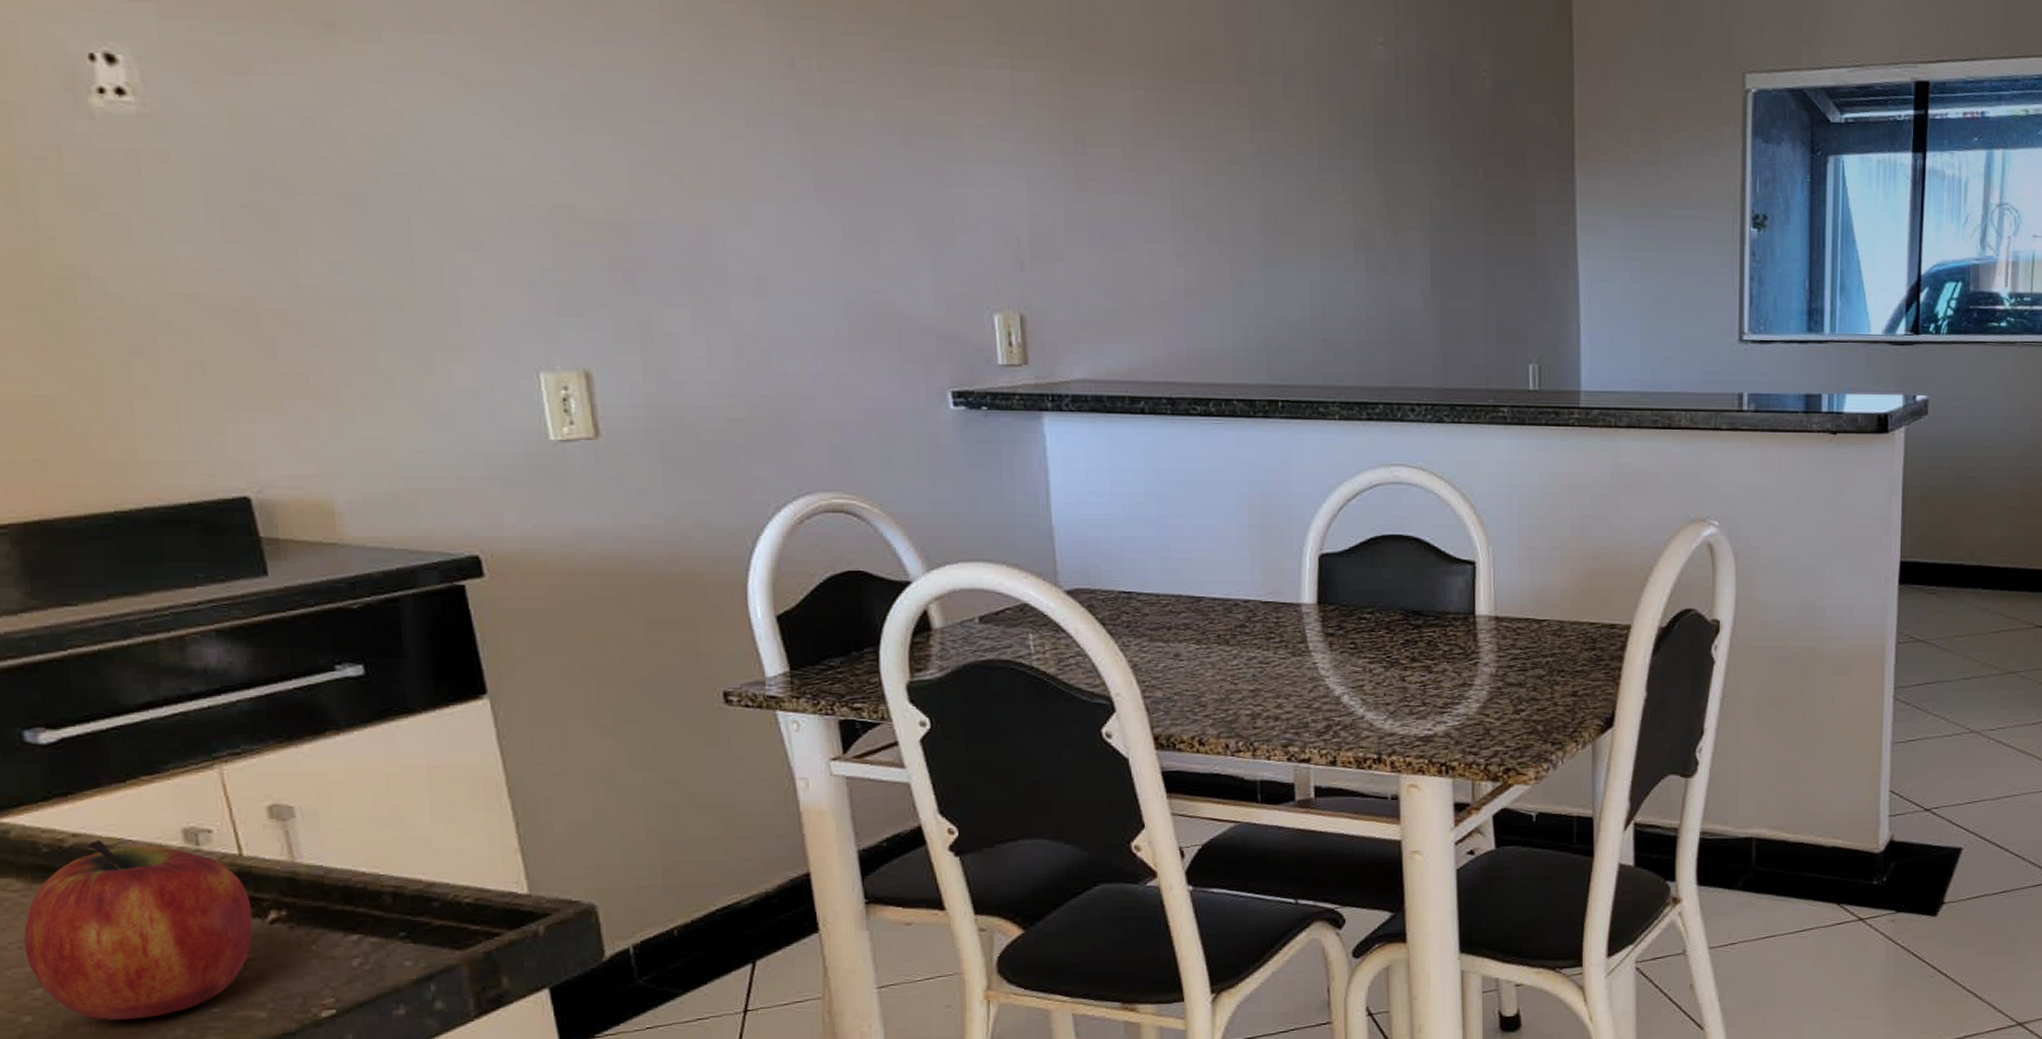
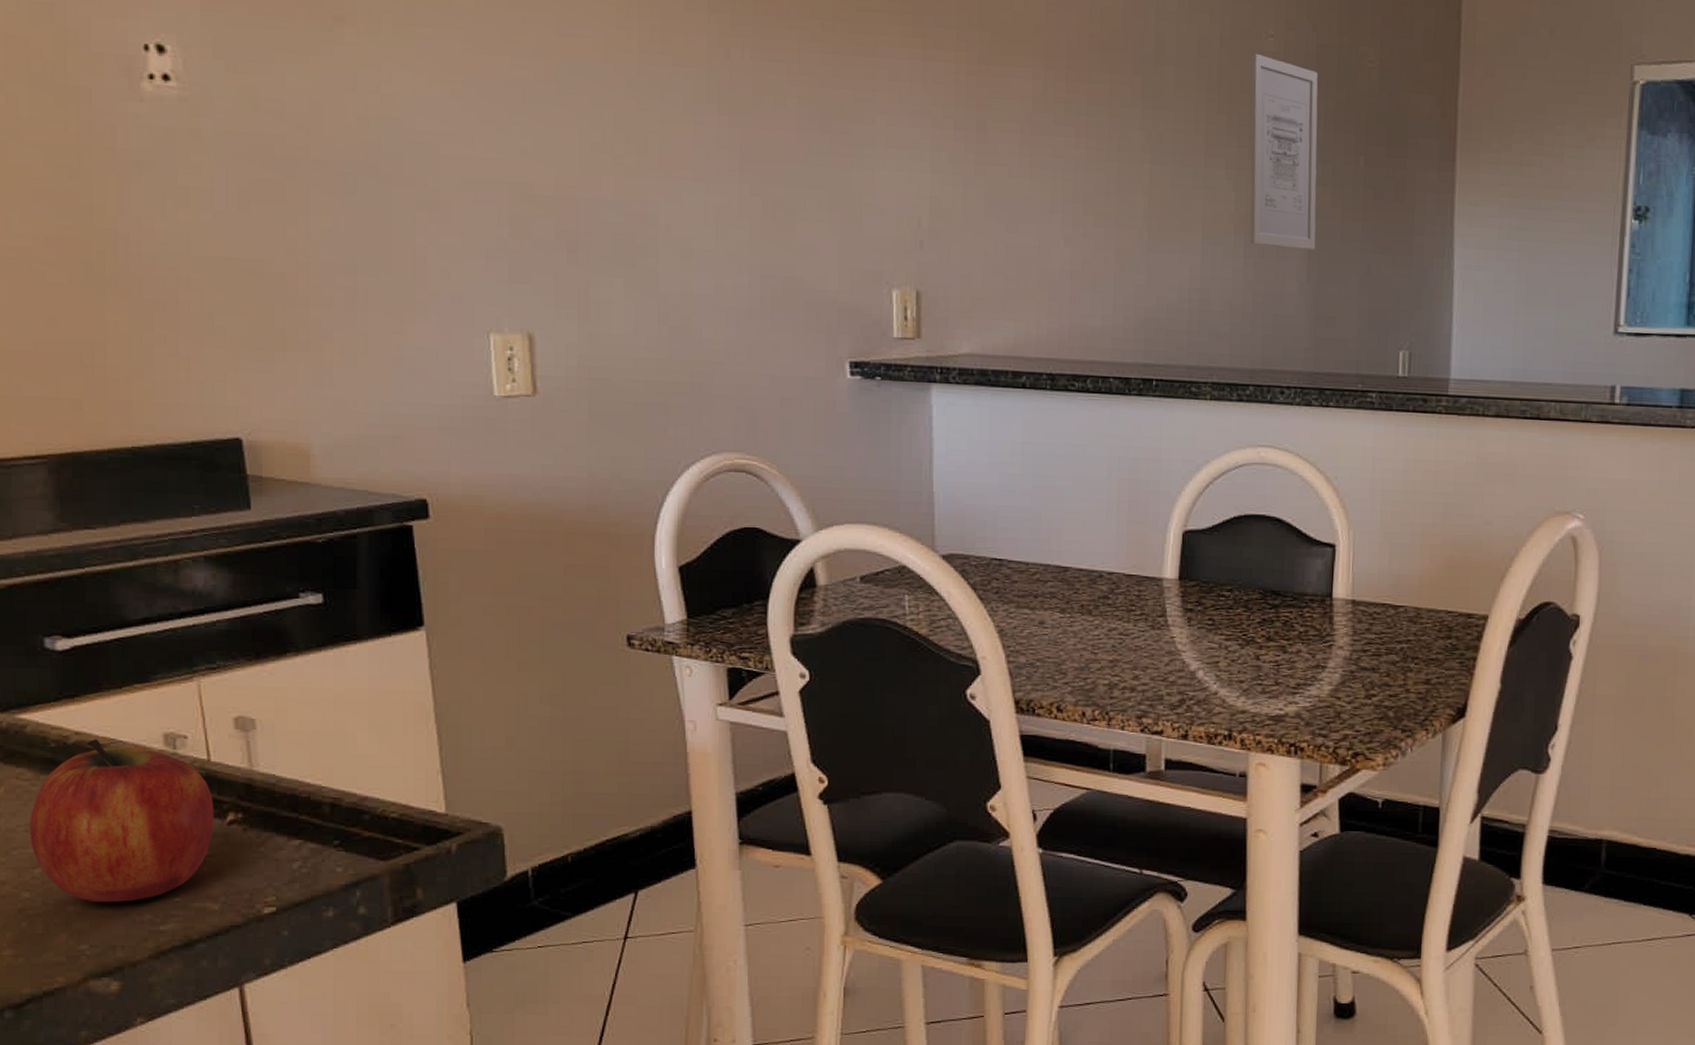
wall art: none [1361,61,1439,265] -> present [1250,53,1318,251]

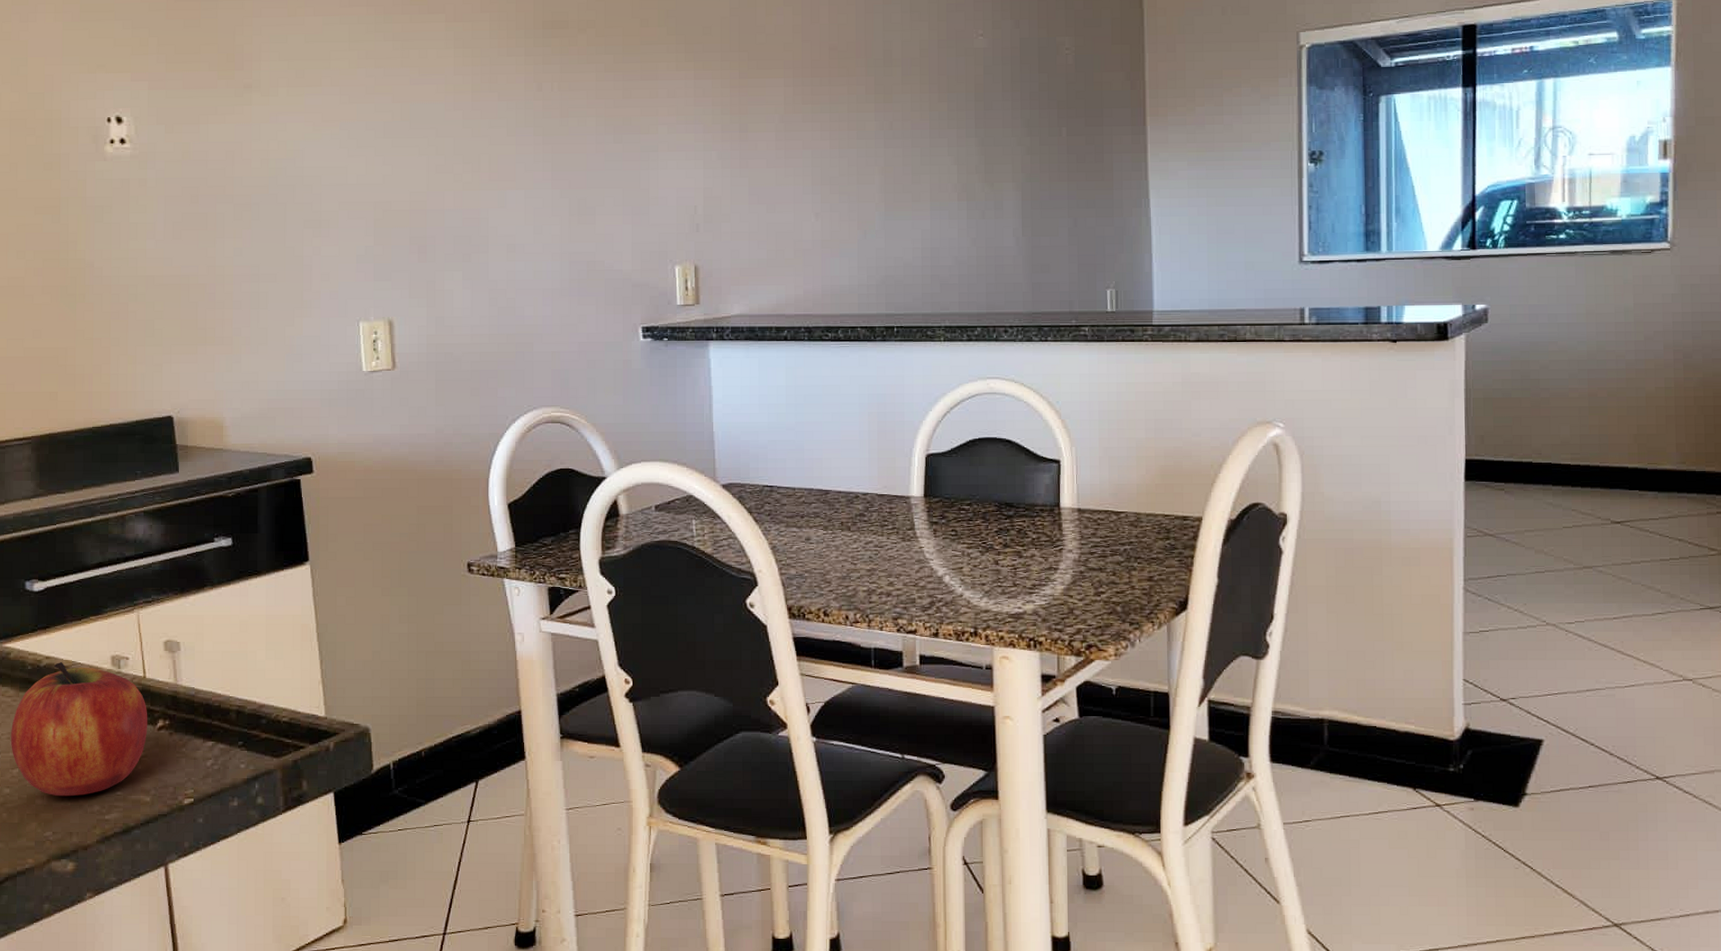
wall art: present [1250,53,1318,251] -> none [965,50,1028,210]

